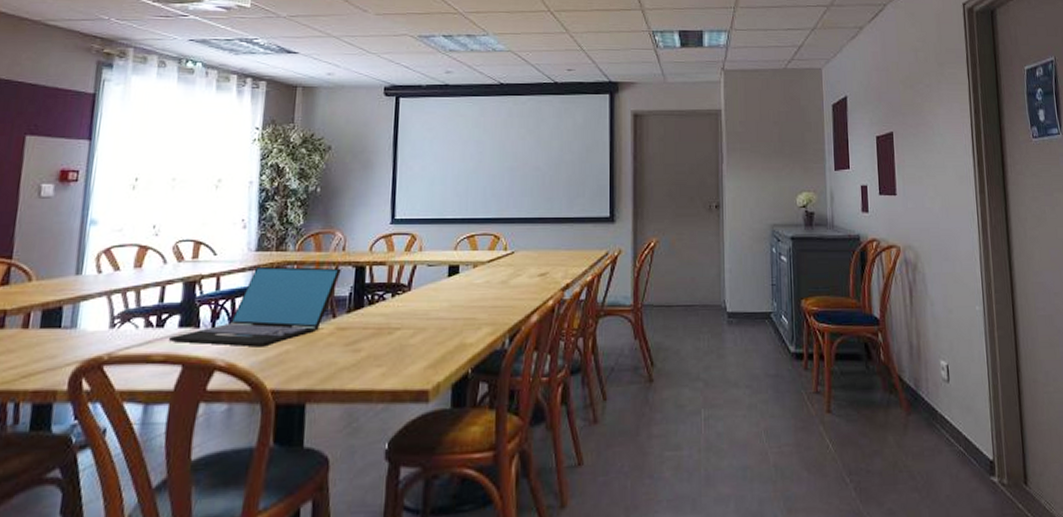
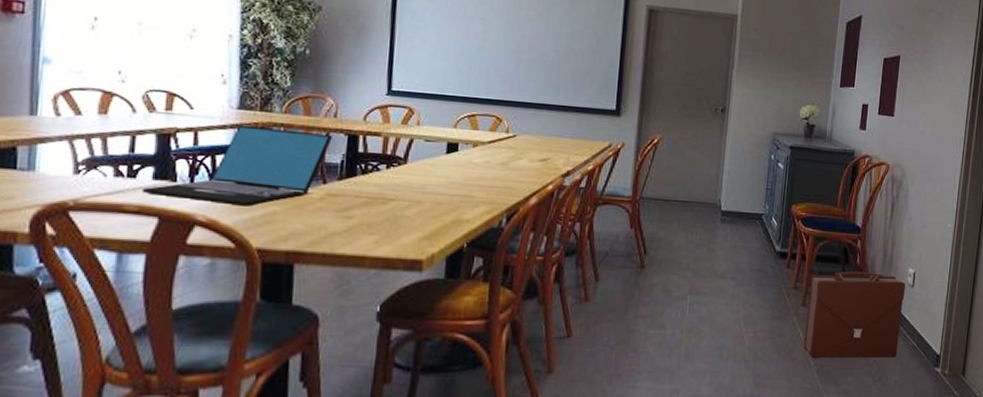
briefcase: none [832,368,944,473] -> present [803,271,906,358]

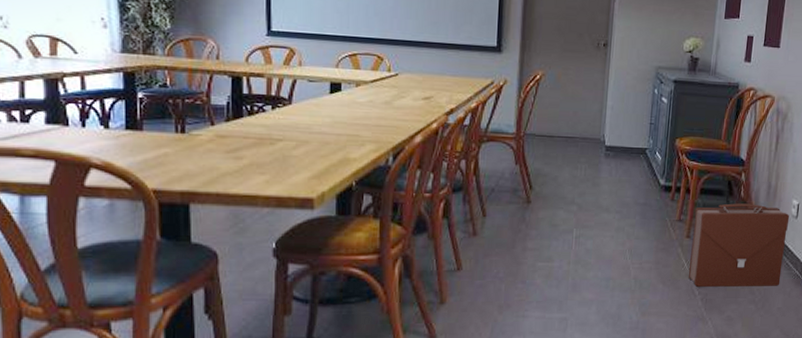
laptop: present [141,124,332,206] -> none [35,68,216,149]

